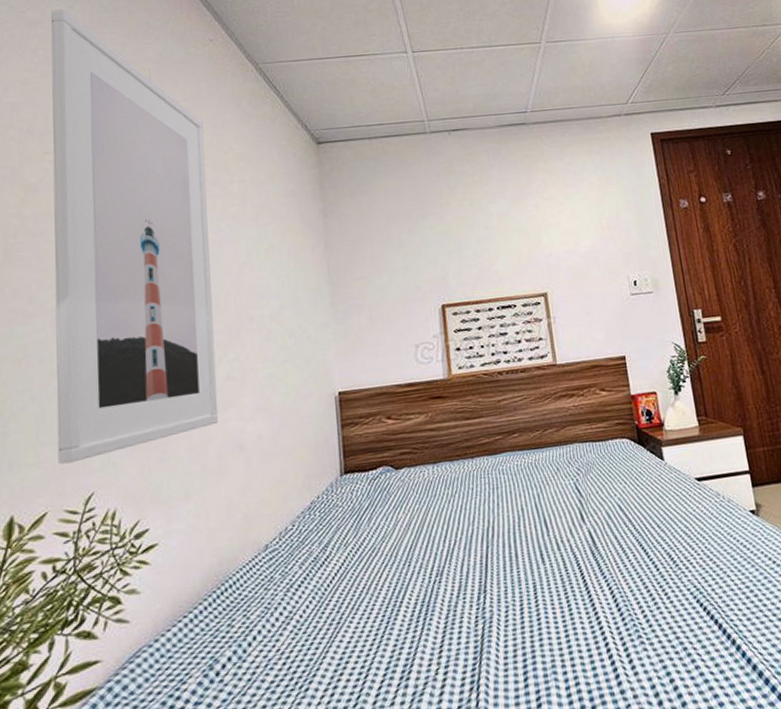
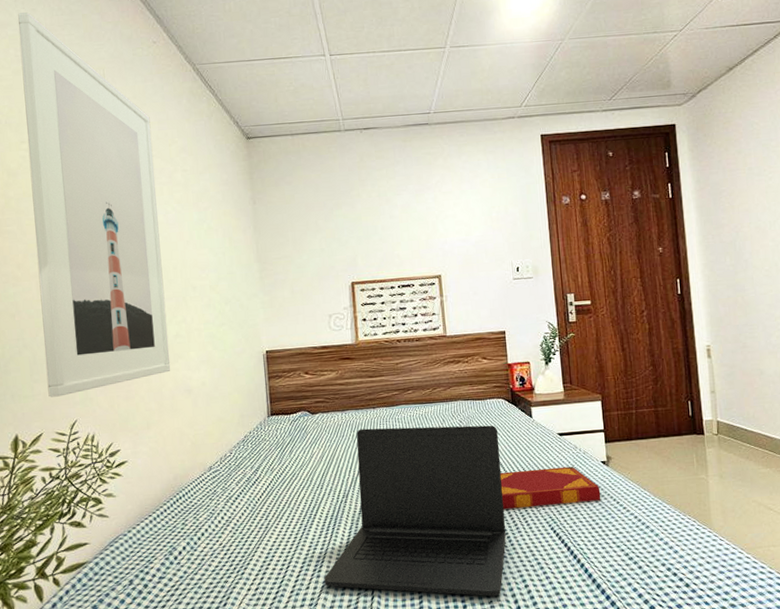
laptop: none [413,472,643,700] -> present [324,425,507,597]
hardback book: none [630,518,754,580] -> present [500,466,601,510]

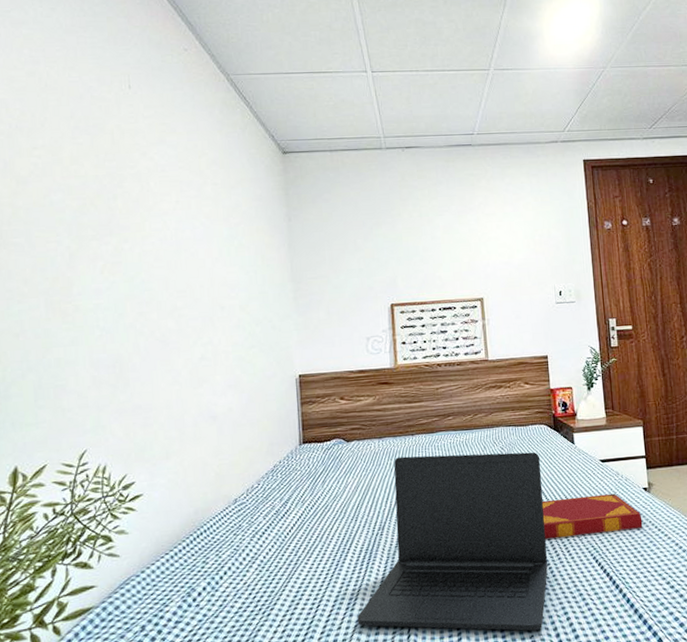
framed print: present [18,12,171,397] -> none [35,11,195,425]

